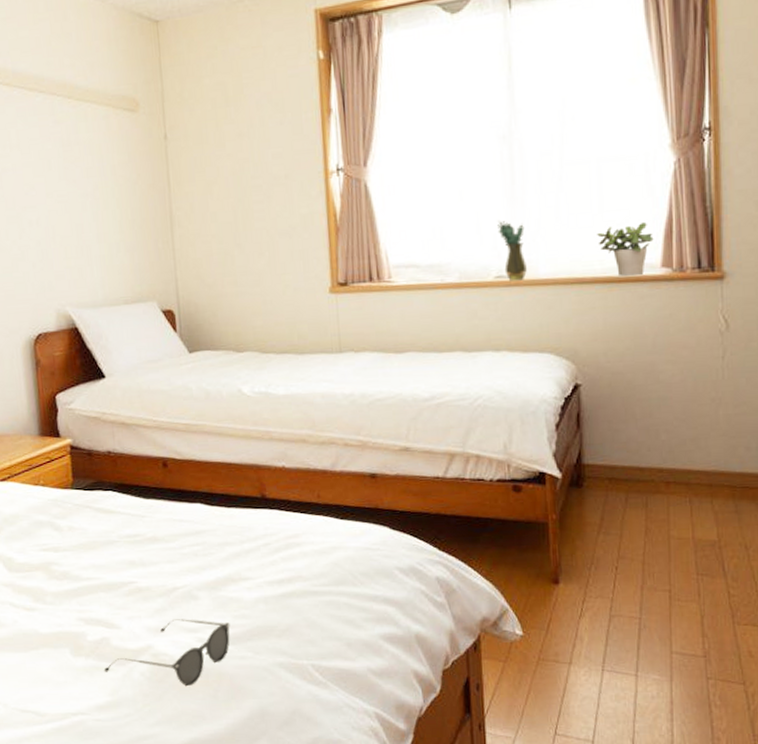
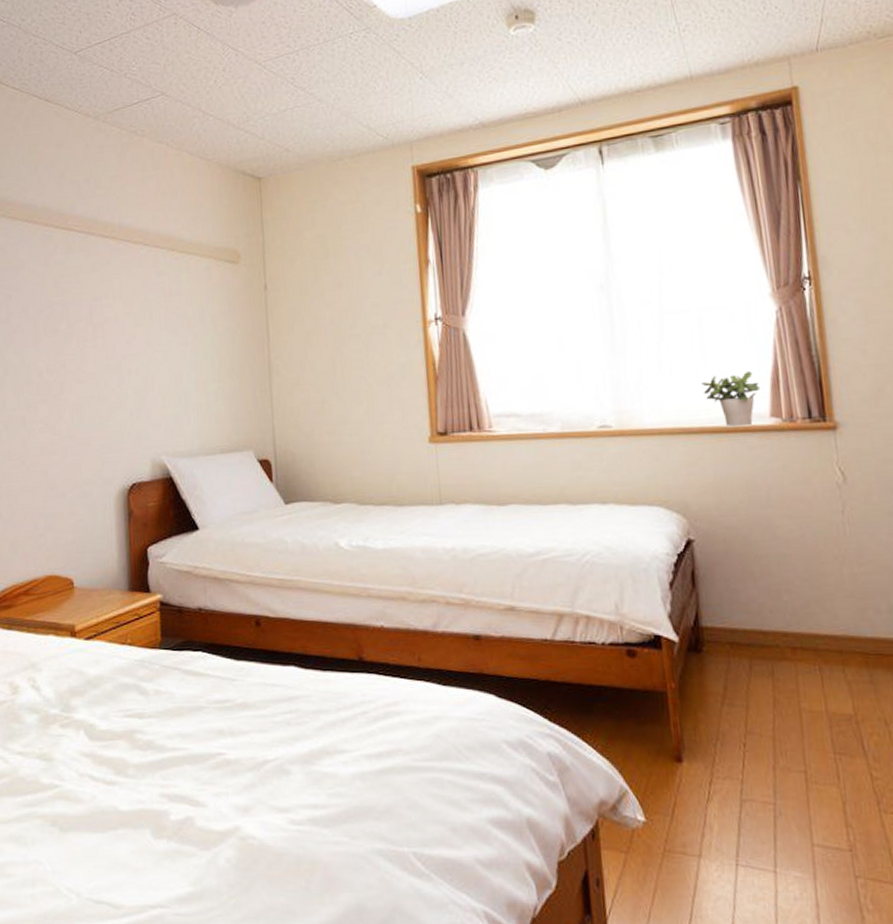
sunglasses: present [104,619,230,686] -> none [186,797,325,875]
vase: present [497,220,527,281] -> none [599,369,631,431]

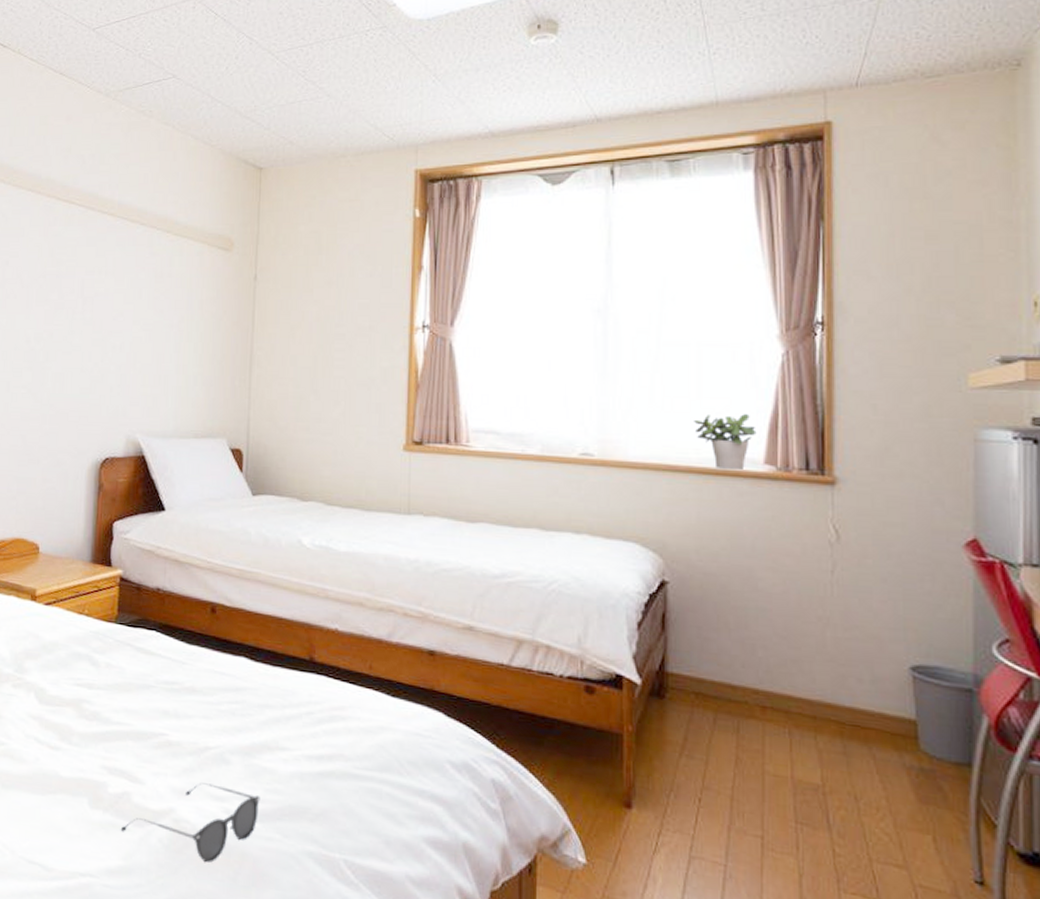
sunglasses: none [186,797,325,875] -> present [120,782,260,863]

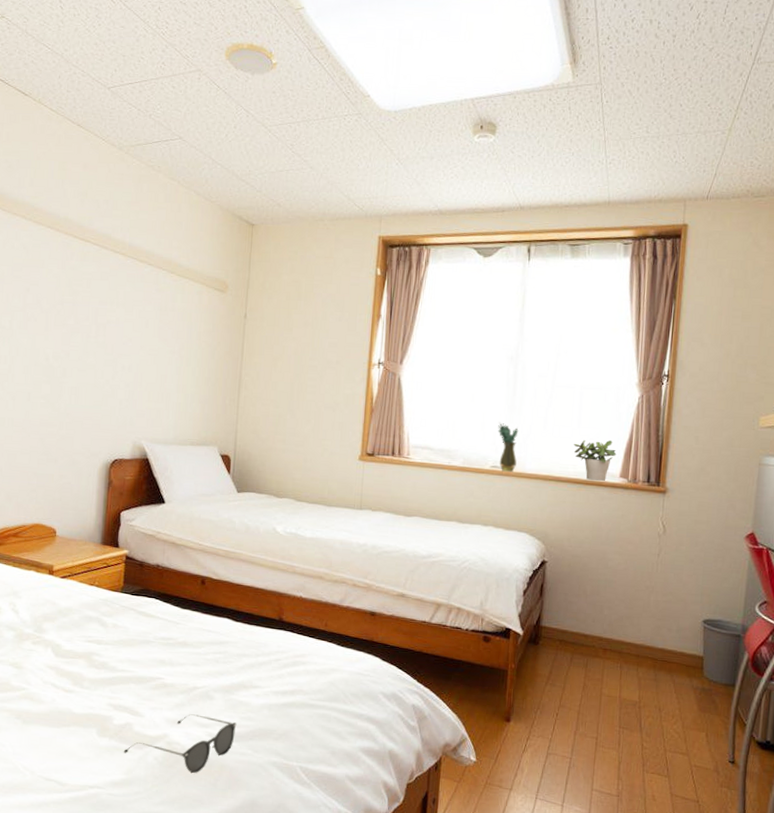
vase: none [586,395,615,461] -> present [498,422,519,472]

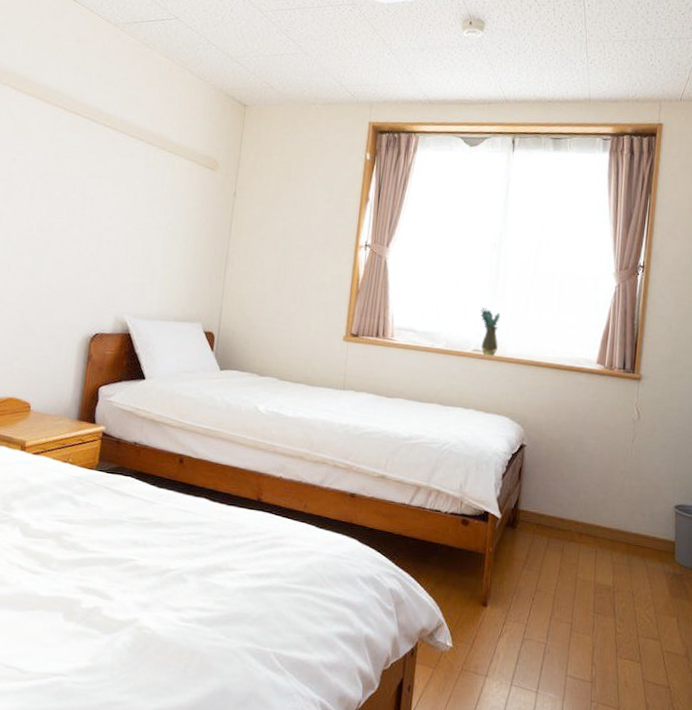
sunglasses: present [123,714,237,773] -> none [90,597,210,660]
potted plant: present [574,440,617,482] -> none [553,326,594,368]

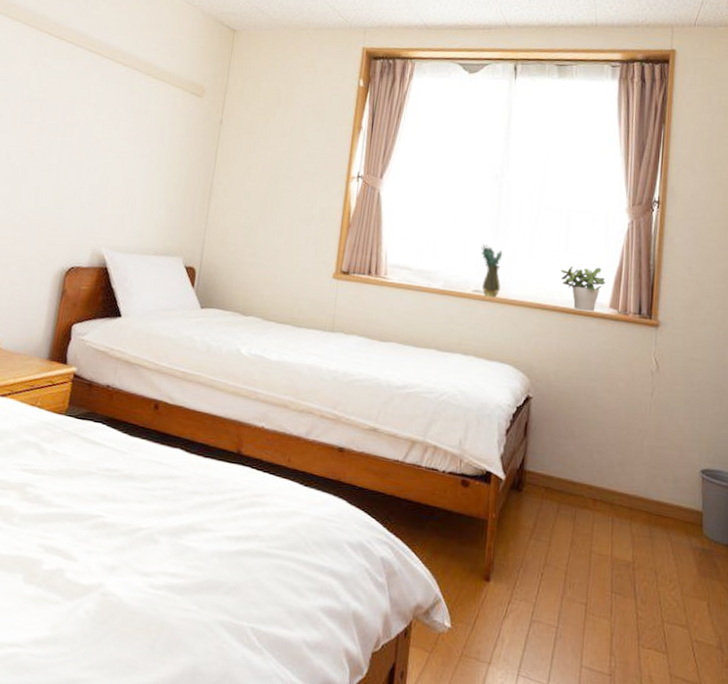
potted plant: none [553,326,594,368] -> present [561,266,606,312]

